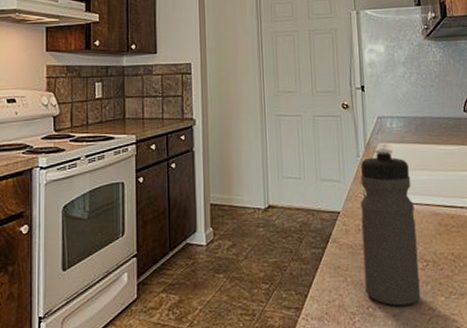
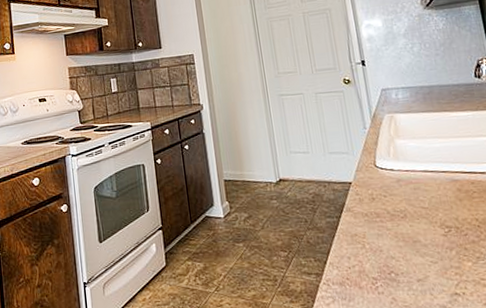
water bottle: present [360,149,421,306] -> none [368,119,446,272]

